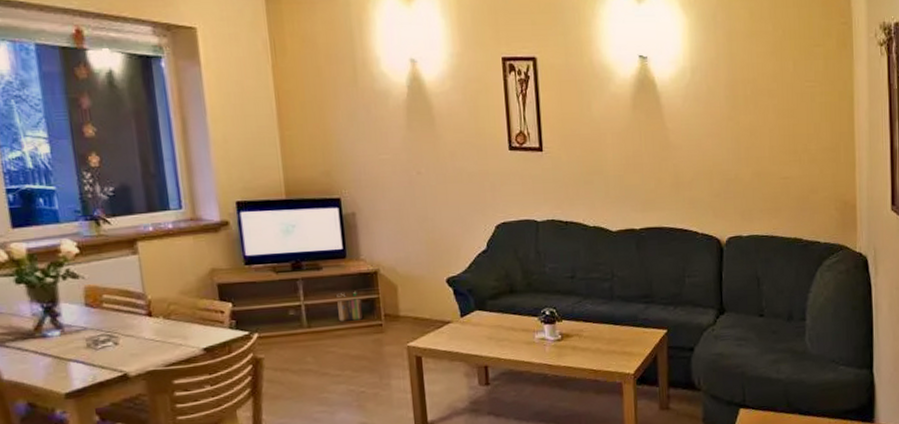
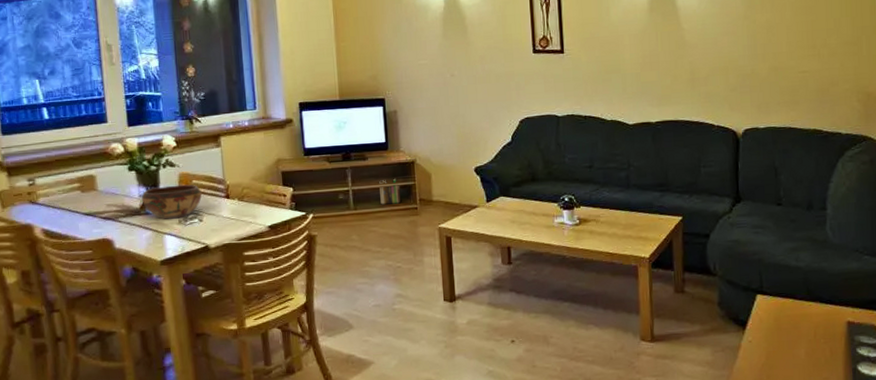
decorative bowl: none [35,300,116,343] -> present [141,184,202,219]

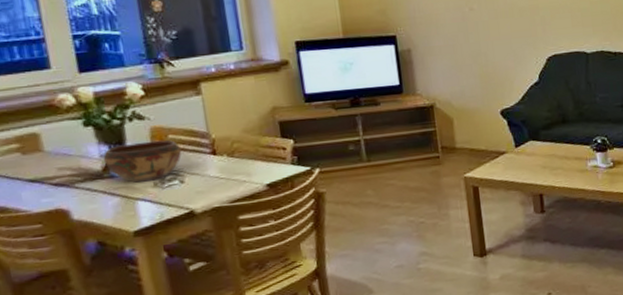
books: present [379,178,402,205] -> none [395,125,421,155]

